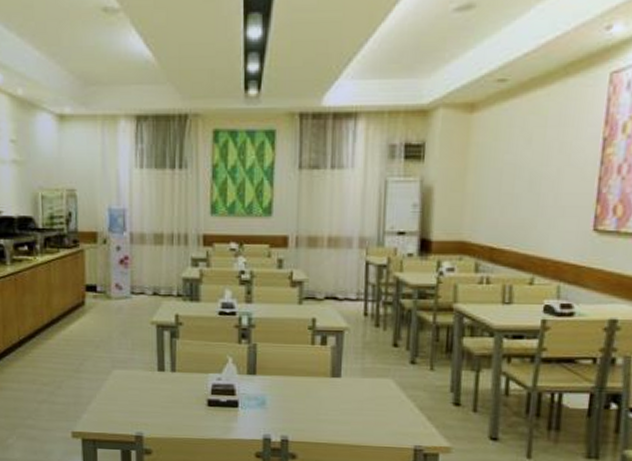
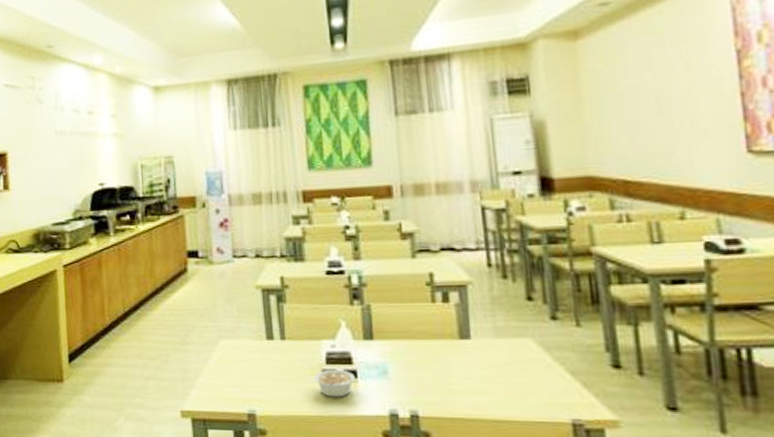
legume: none [199,399,239,424] -> present [314,369,359,398]

